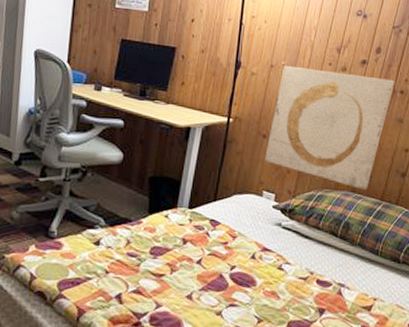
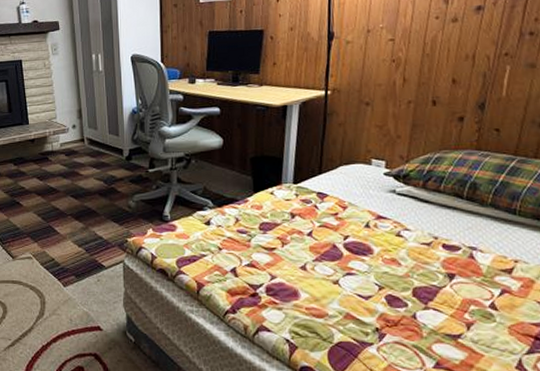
wall art: present [265,65,395,190] -> none [370,21,522,146]

